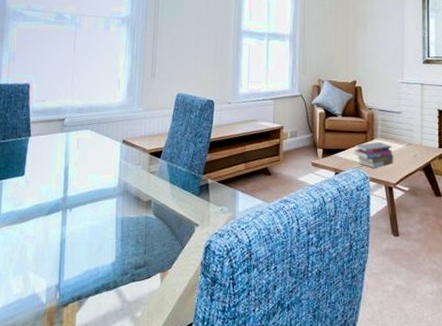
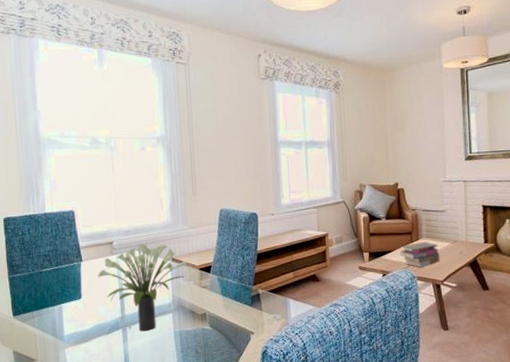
flower arrangement: none [44,123,138,215] -> present [98,244,188,331]

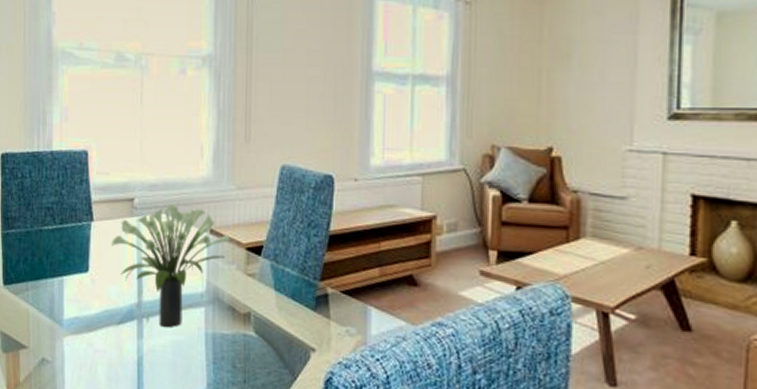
books: present [400,241,440,268] -> none [547,242,613,284]

